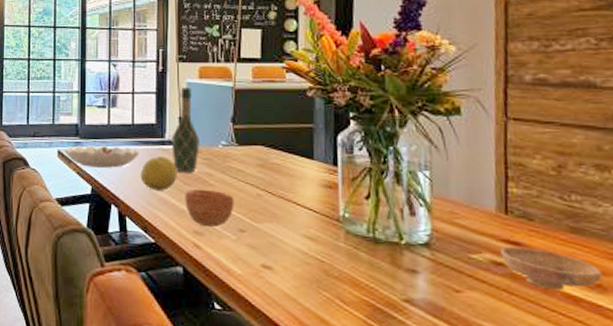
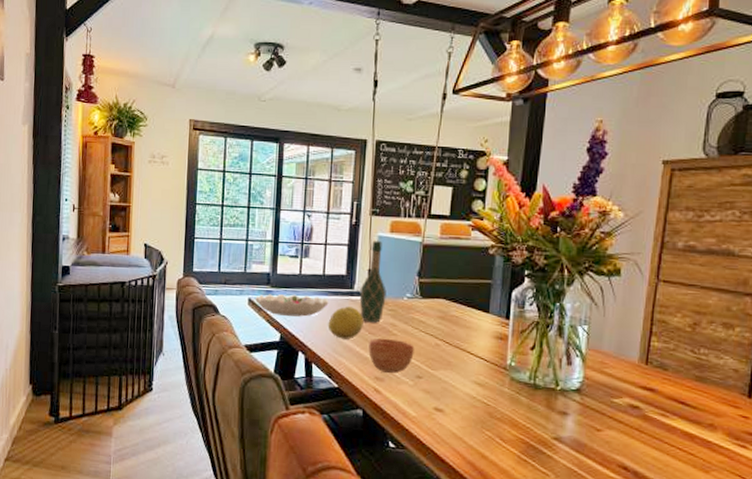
bowl: present [500,246,602,291] -> none [637,392,715,429]

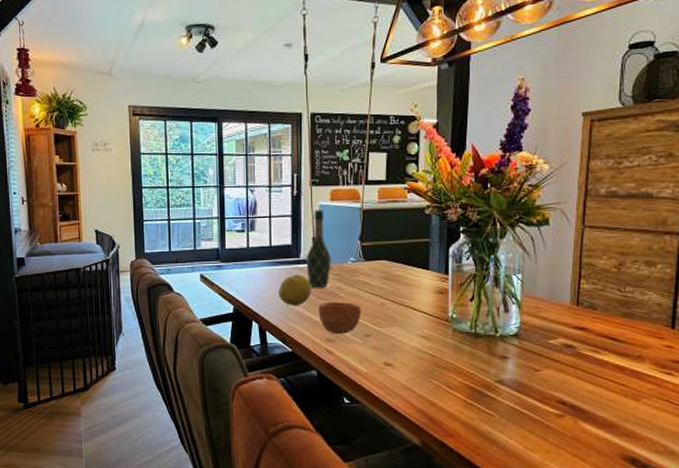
decorative bowl: present [255,294,329,317] -> none [207,267,277,288]

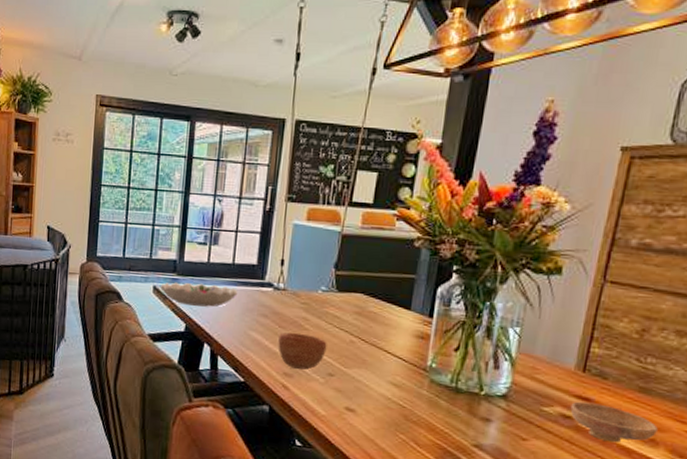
decorative bowl: none [207,267,277,288] -> present [160,282,238,307]
fruit: present [278,274,312,306] -> none [235,298,274,333]
wine bottle: present [306,210,331,288] -> none [270,229,300,316]
bowl: none [571,331,642,363] -> present [570,401,658,443]

